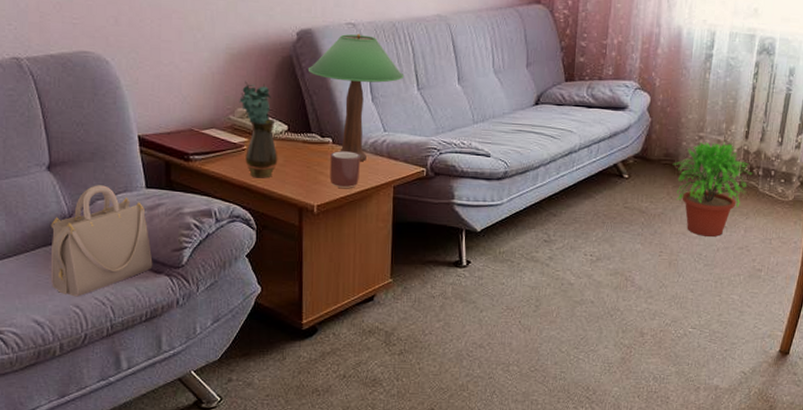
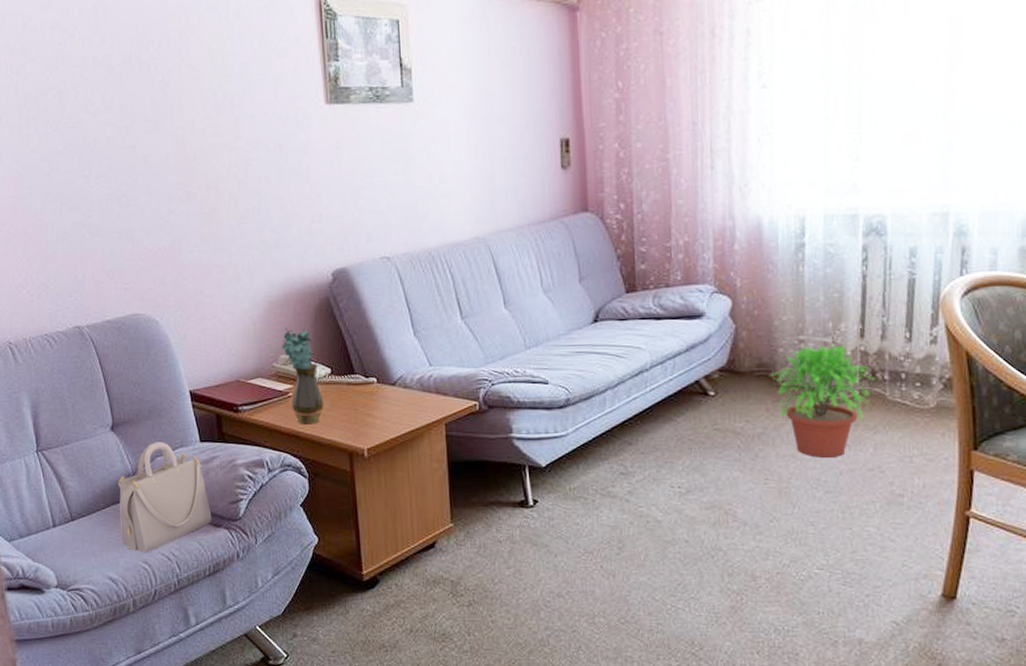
table lamp: present [307,34,405,162] -> none [345,267,446,400]
mug: present [330,151,361,189] -> none [376,390,409,430]

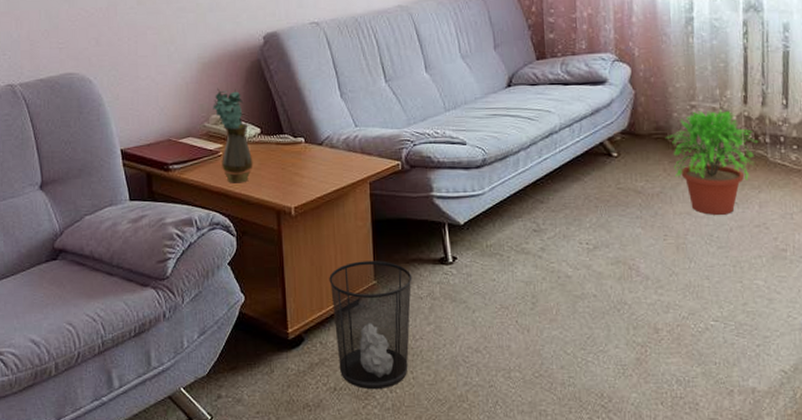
handbag: present [117,442,212,553] -> none [44,200,139,314]
waste bin: none [404,503,491,632] -> present [329,260,412,390]

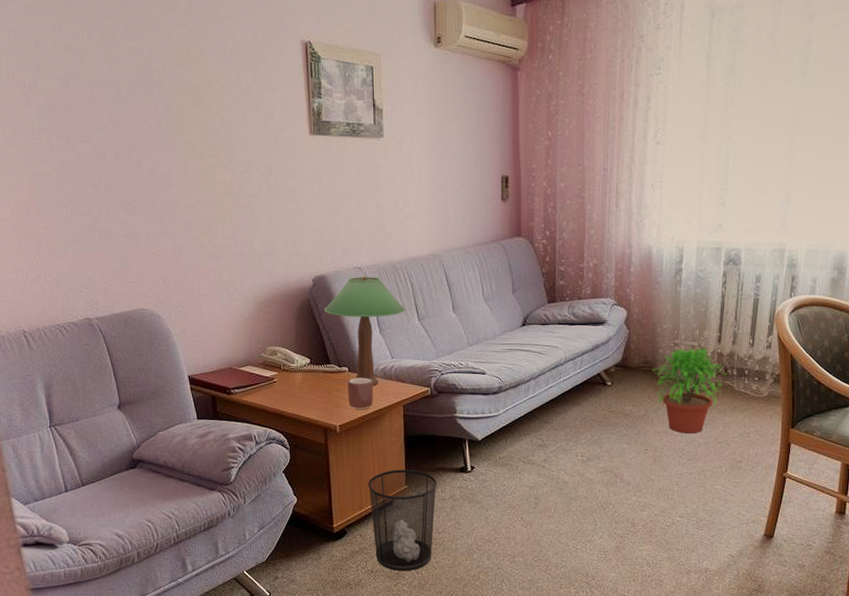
vase: present [213,88,253,183] -> none [268,324,304,405]
table lamp: none [276,32,371,160] -> present [323,276,406,386]
mug: none [304,150,335,189] -> present [347,377,374,410]

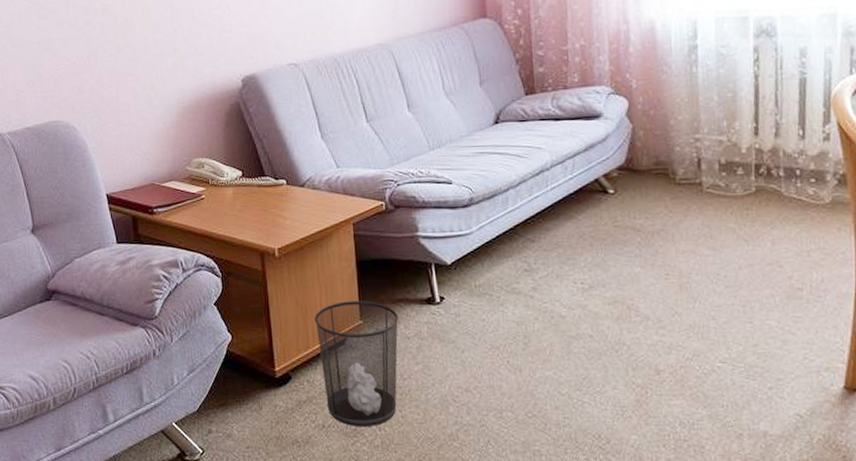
table lamp: present [323,276,406,386] -> none [255,73,352,201]
mug: present [347,377,374,410] -> none [286,191,317,230]
potted plant: present [652,347,726,433] -> none [668,142,770,253]

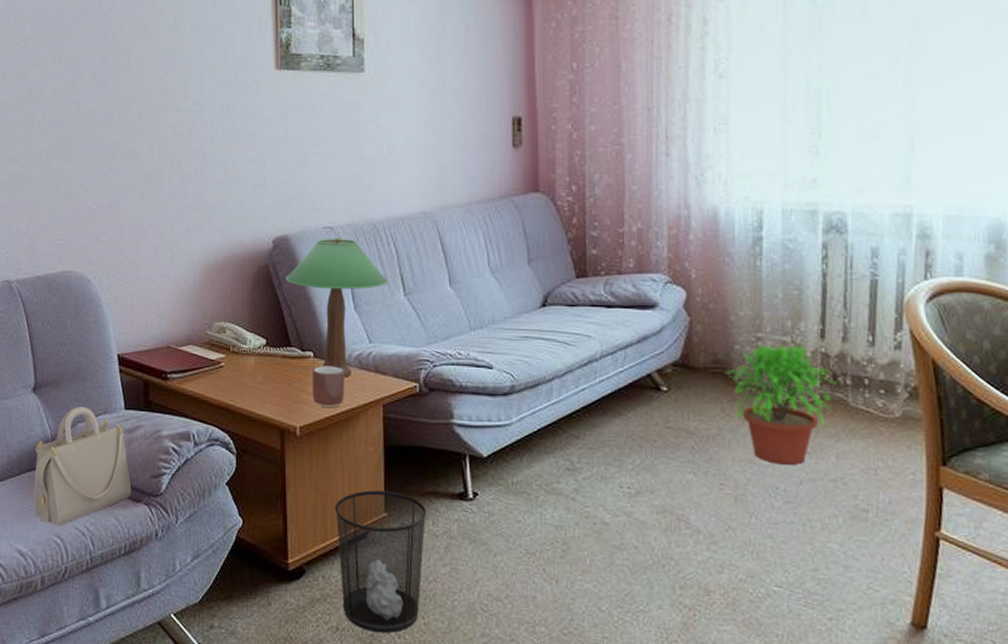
handbag: none [38,243,129,352] -> present [33,406,132,526]
table lamp: none [255,73,352,201] -> present [285,238,389,378]
mug: none [286,191,317,230] -> present [312,366,346,408]
potted plant: none [668,142,770,253] -> present [726,343,836,465]

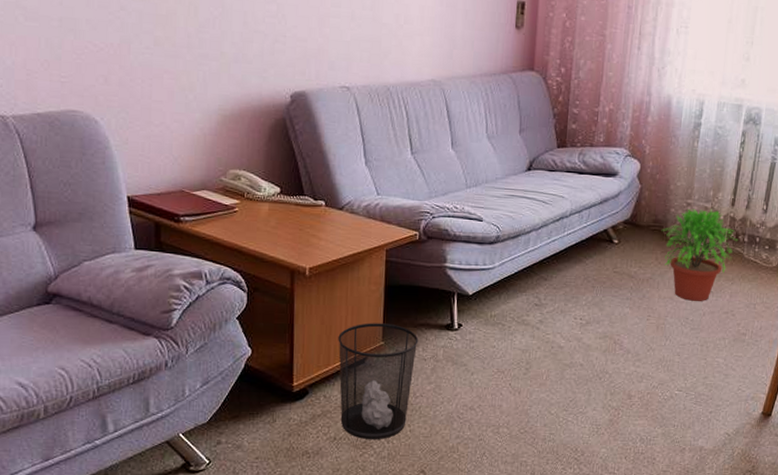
handbag: present [33,406,132,526] -> none [35,246,141,359]
table lamp: present [285,238,389,378] -> none [301,97,398,225]
mug: present [312,366,346,408] -> none [322,214,354,252]

